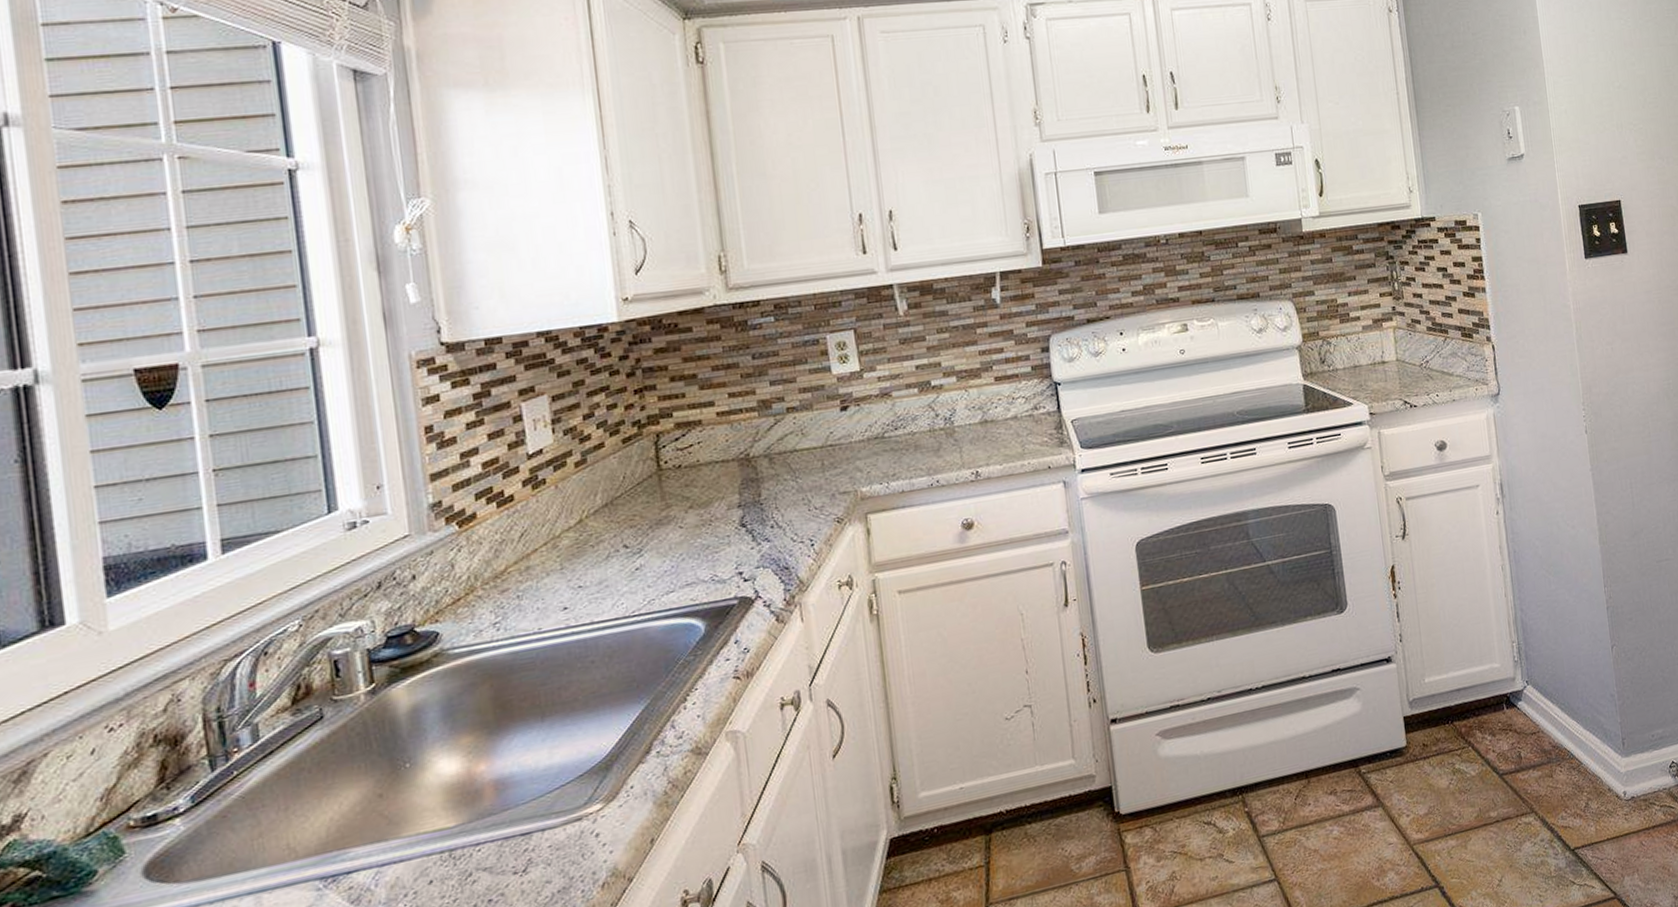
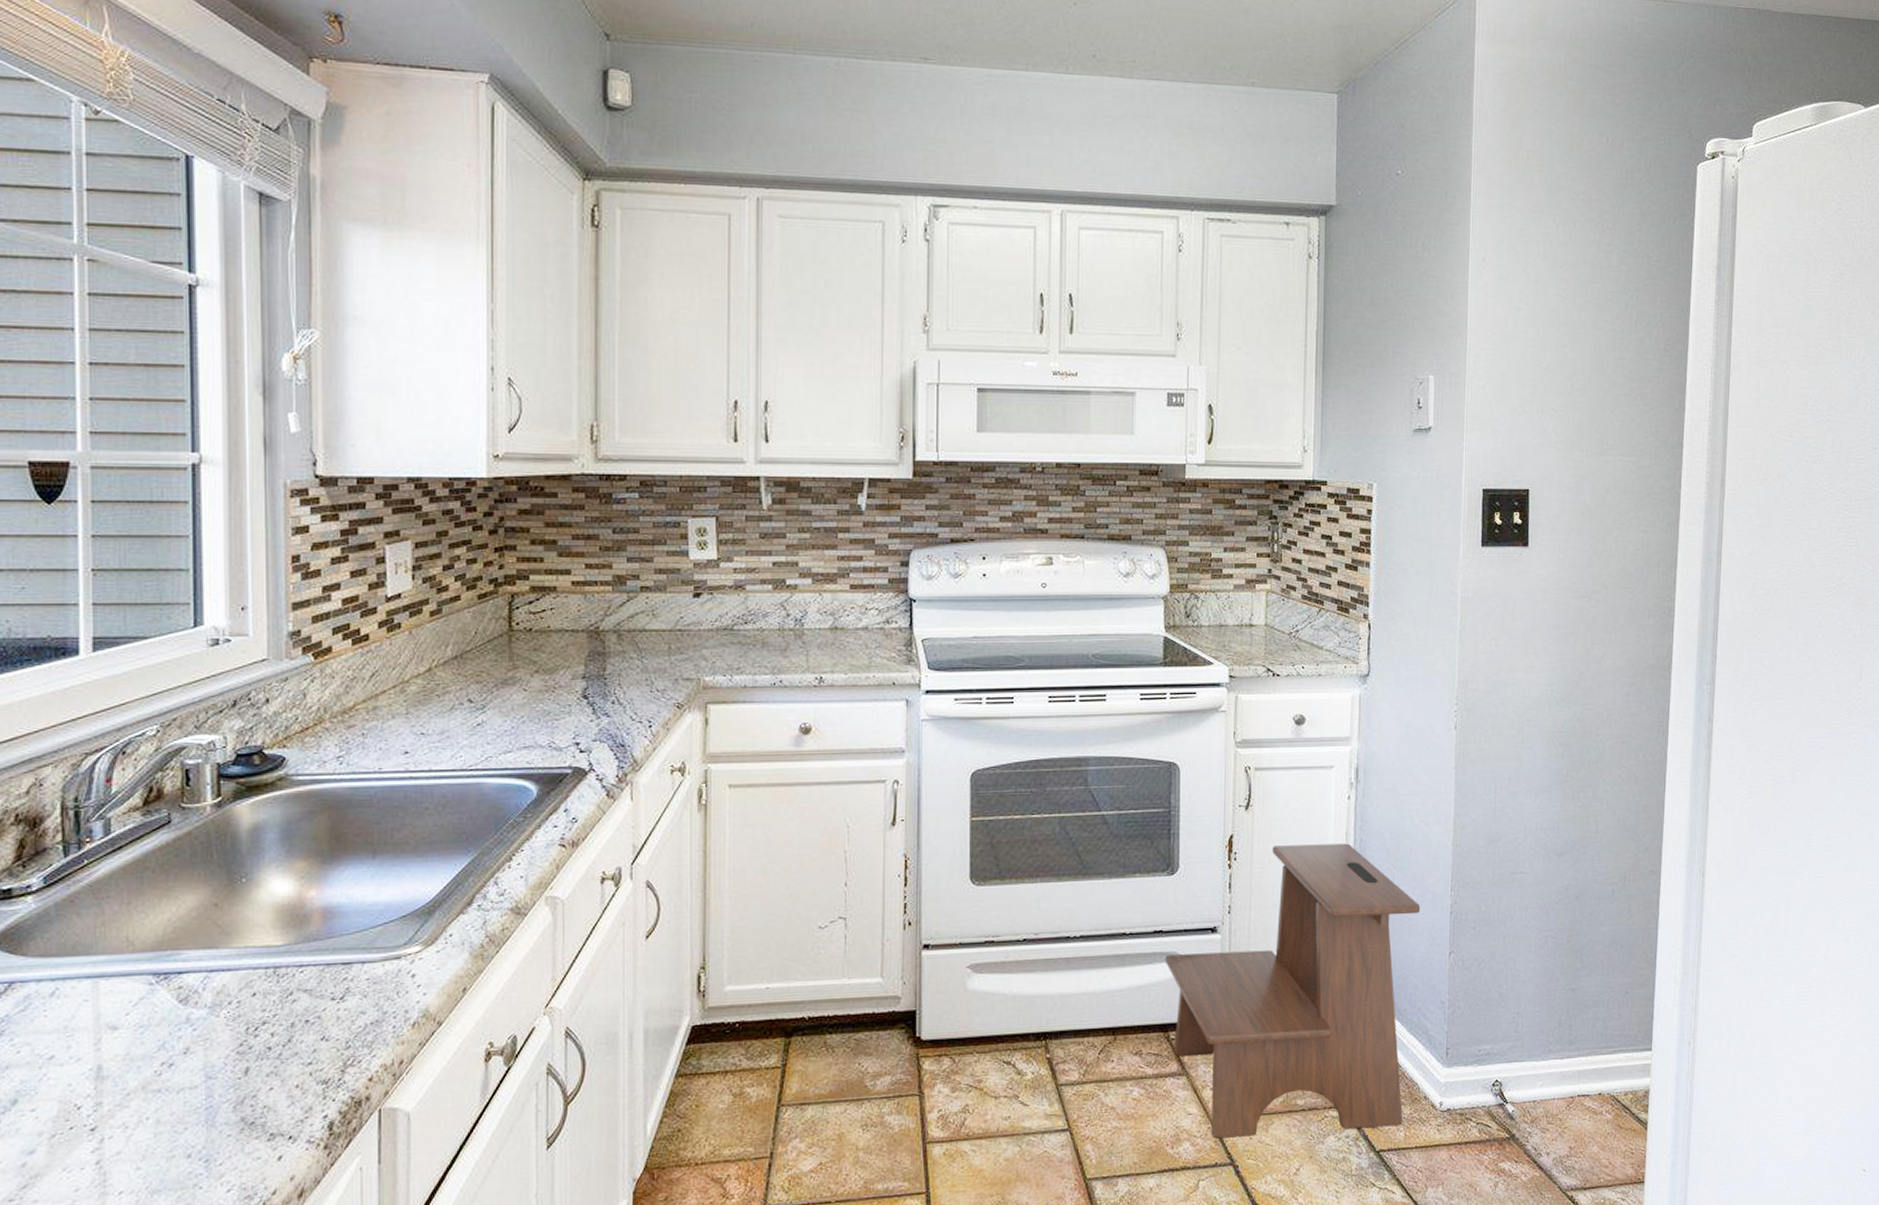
step stool: none [1346,556,1593,864] -> present [1165,843,1421,1139]

